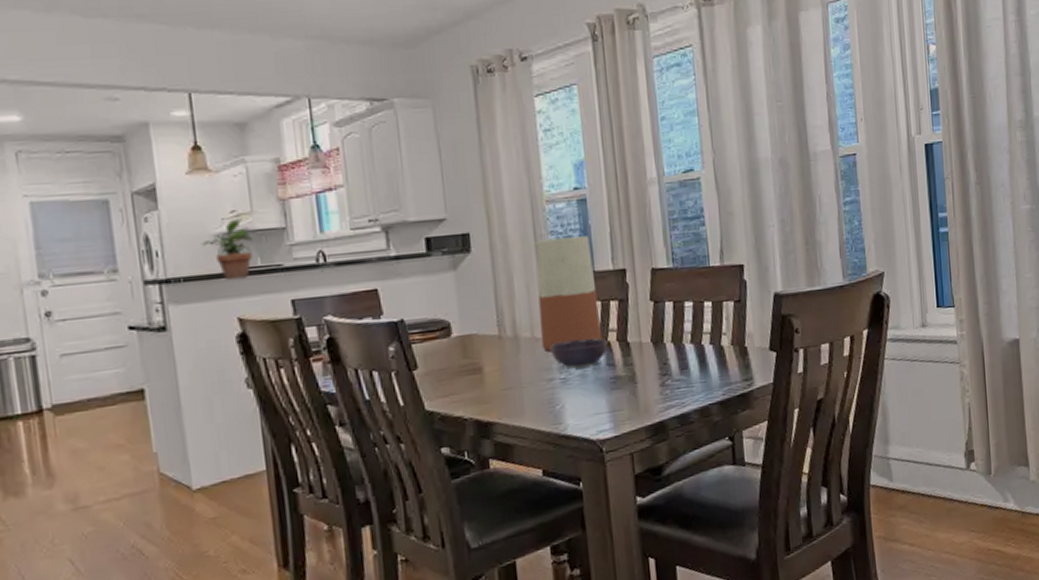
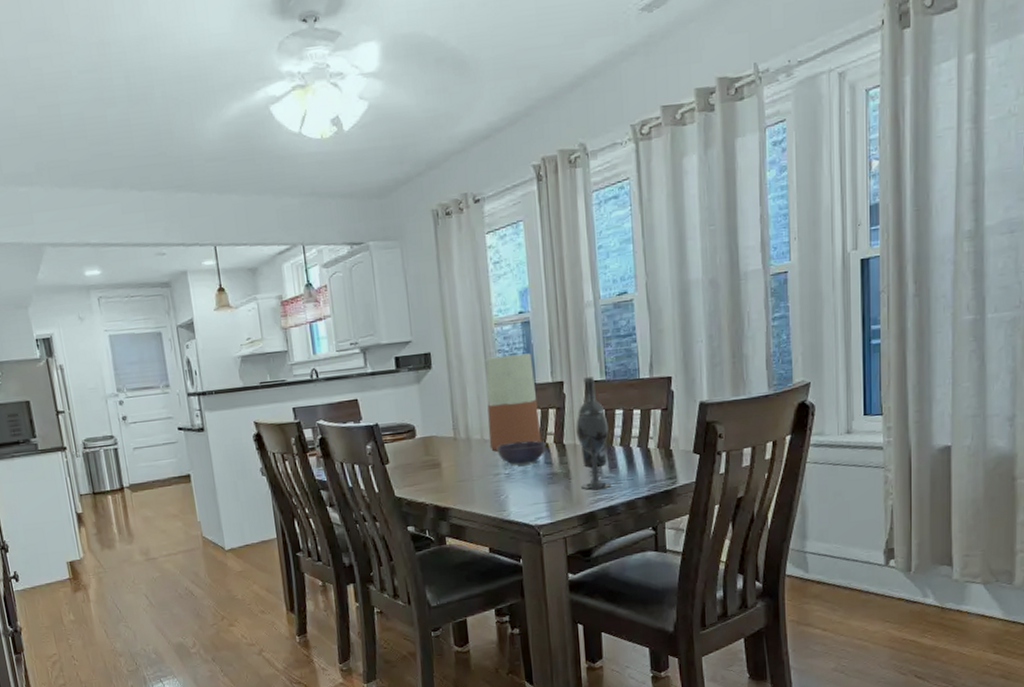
potted plant: present [201,218,253,280] -> none [227,344,264,392]
wine glass: none [641,303,682,396] -> present [576,411,611,491]
wine bottle: none [643,264,677,369] -> present [578,376,608,467]

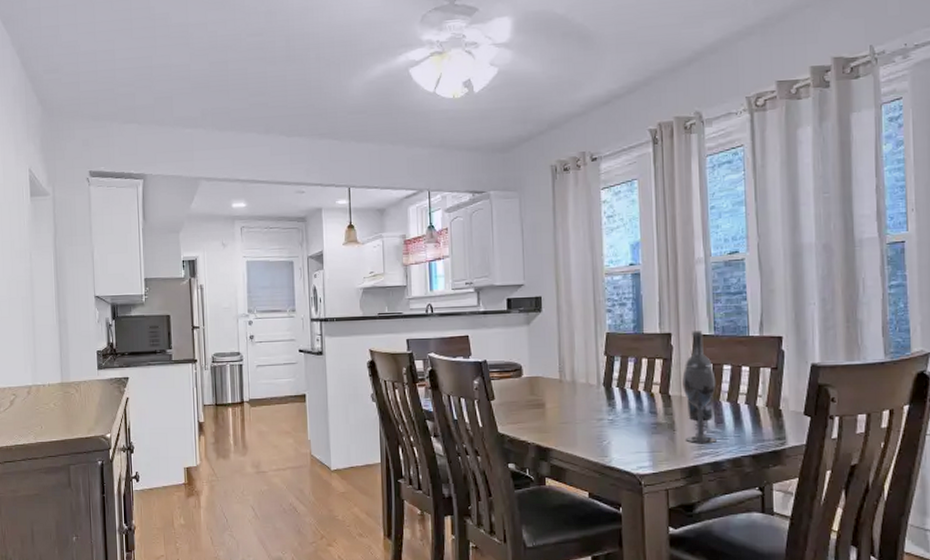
vase: present [485,353,542,452] -> none [593,304,647,397]
bowl: present [496,440,546,466] -> none [601,388,651,412]

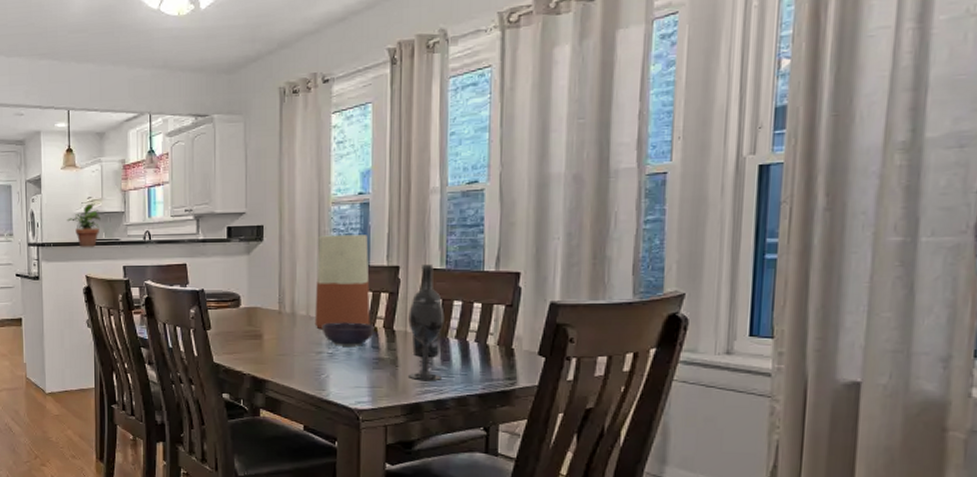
potted plant: none [349,278,383,321] -> present [67,203,101,247]
vase: none [593,304,647,397] -> present [314,235,371,330]
bowl: none [601,388,651,412] -> present [321,322,375,346]

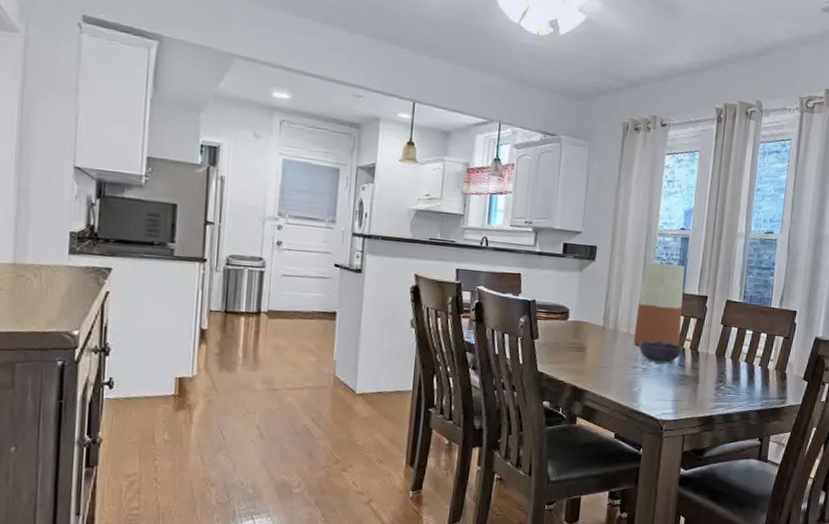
potted plant: present [67,203,101,247] -> none [400,201,437,246]
wine glass: present [408,300,445,382] -> none [706,327,739,398]
wine bottle: present [412,264,442,357] -> none [711,297,738,377]

